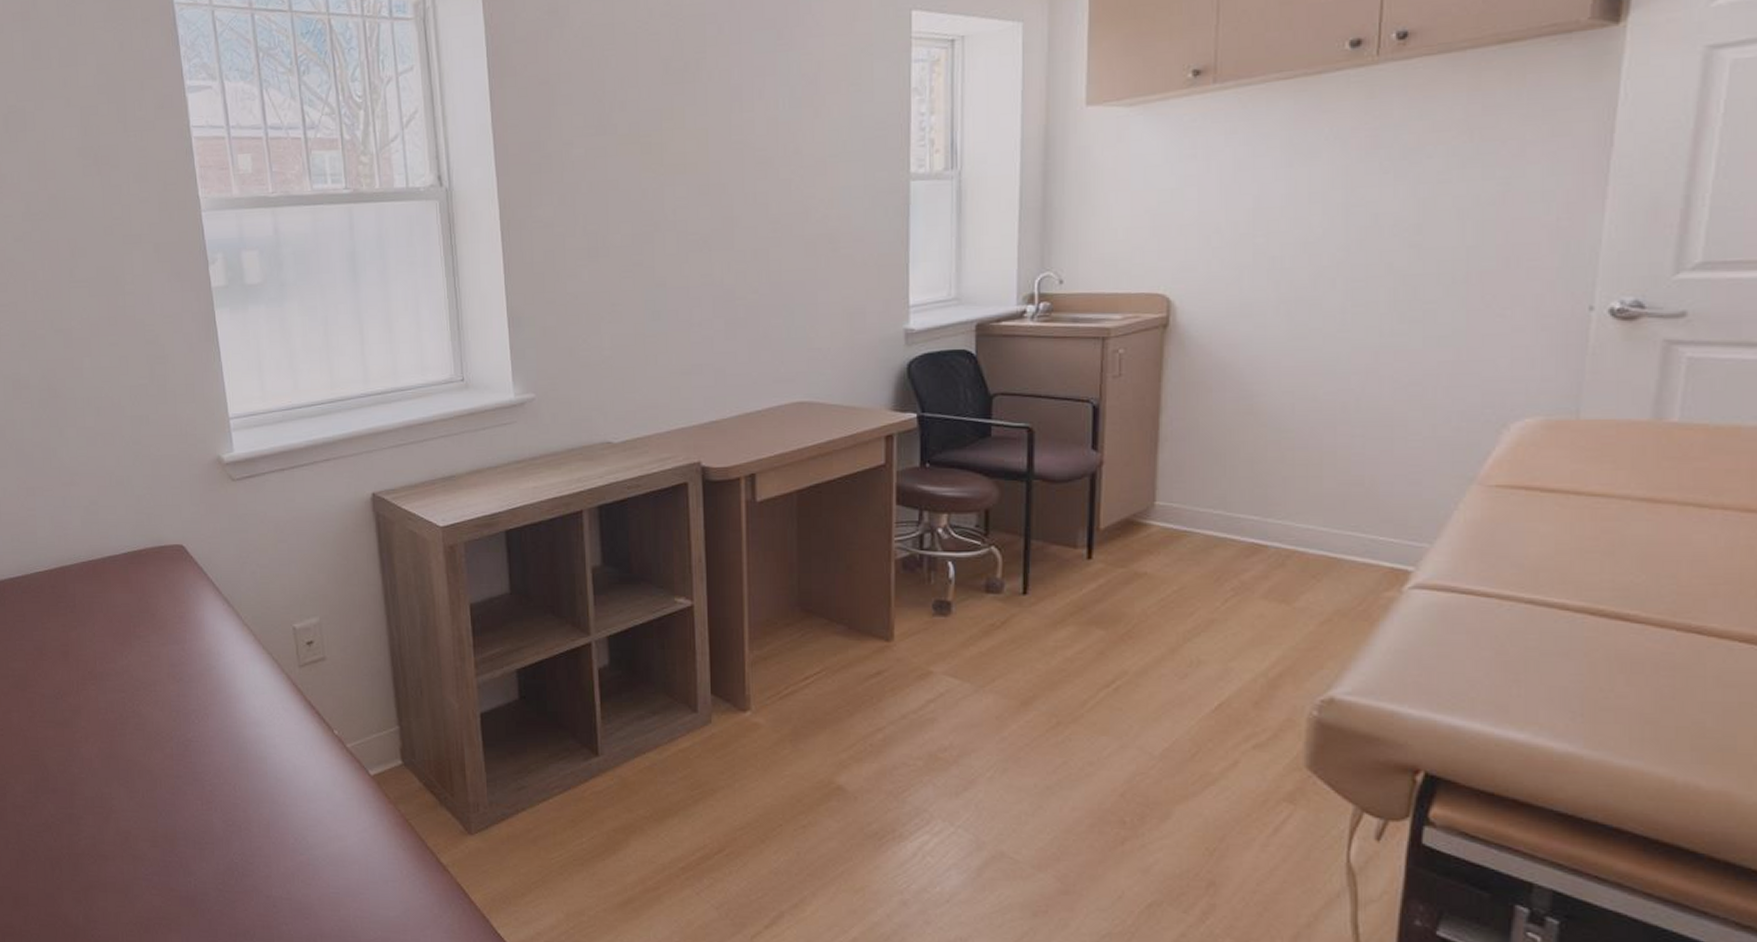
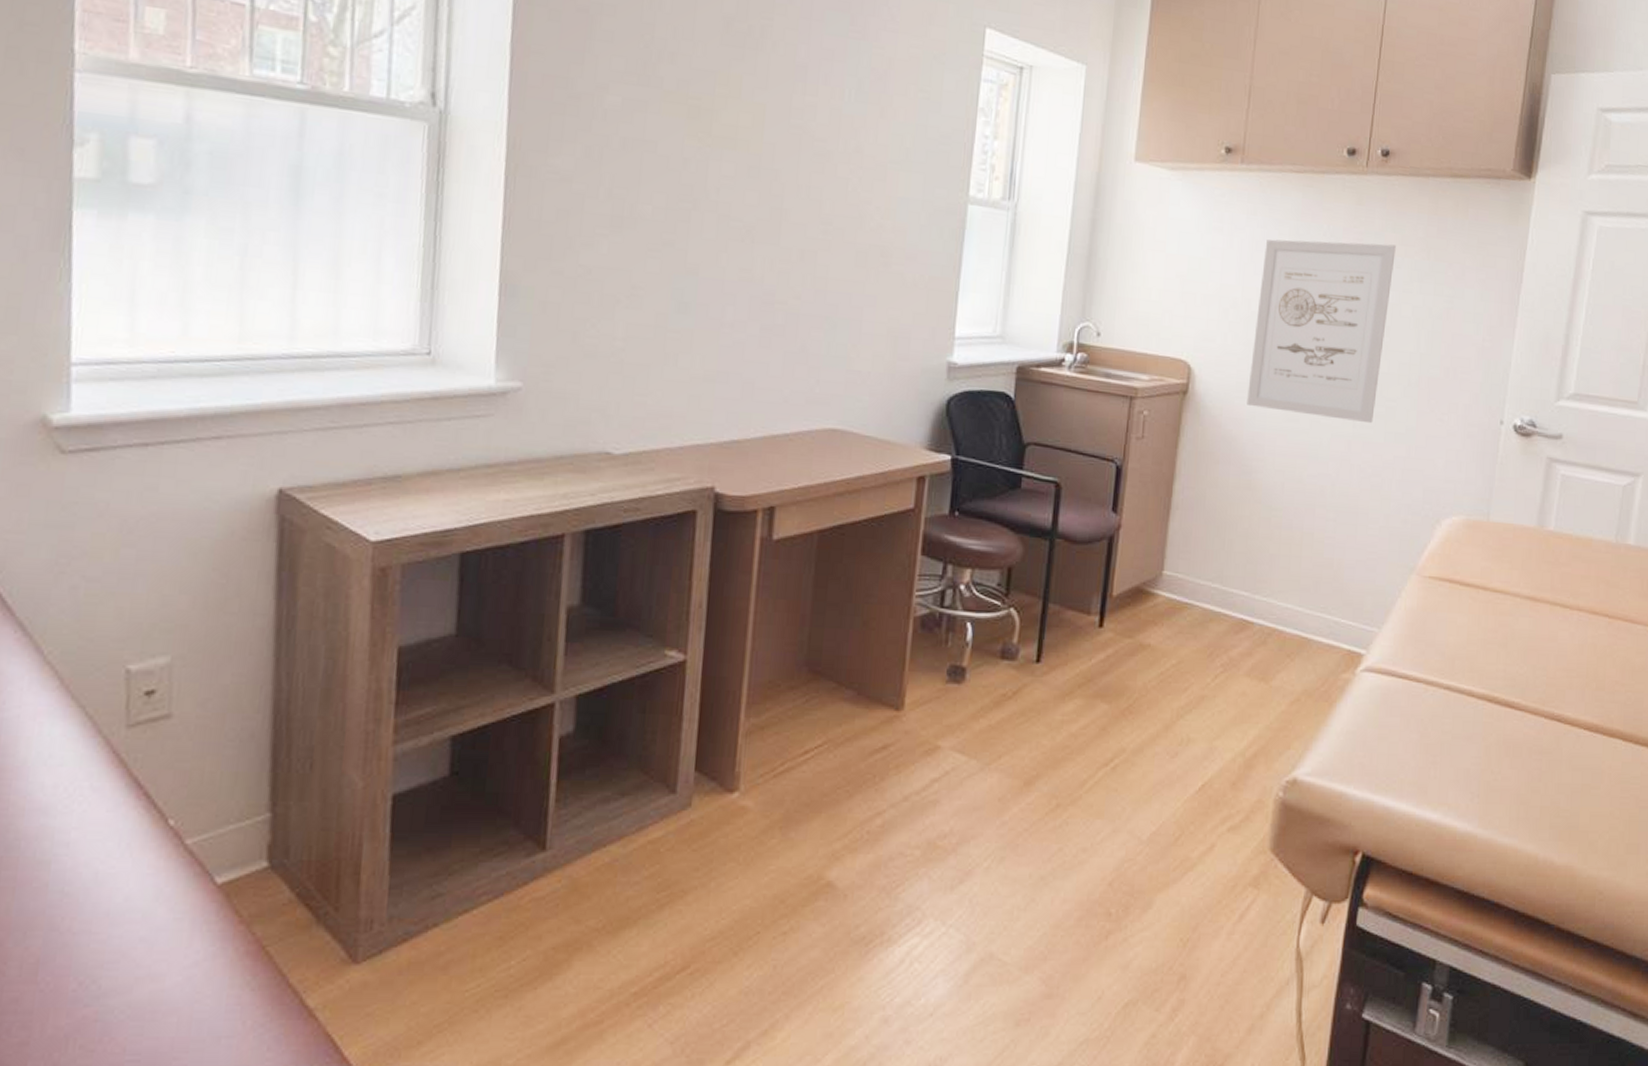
wall art: none [1241,134,1424,331] -> present [1247,239,1396,424]

